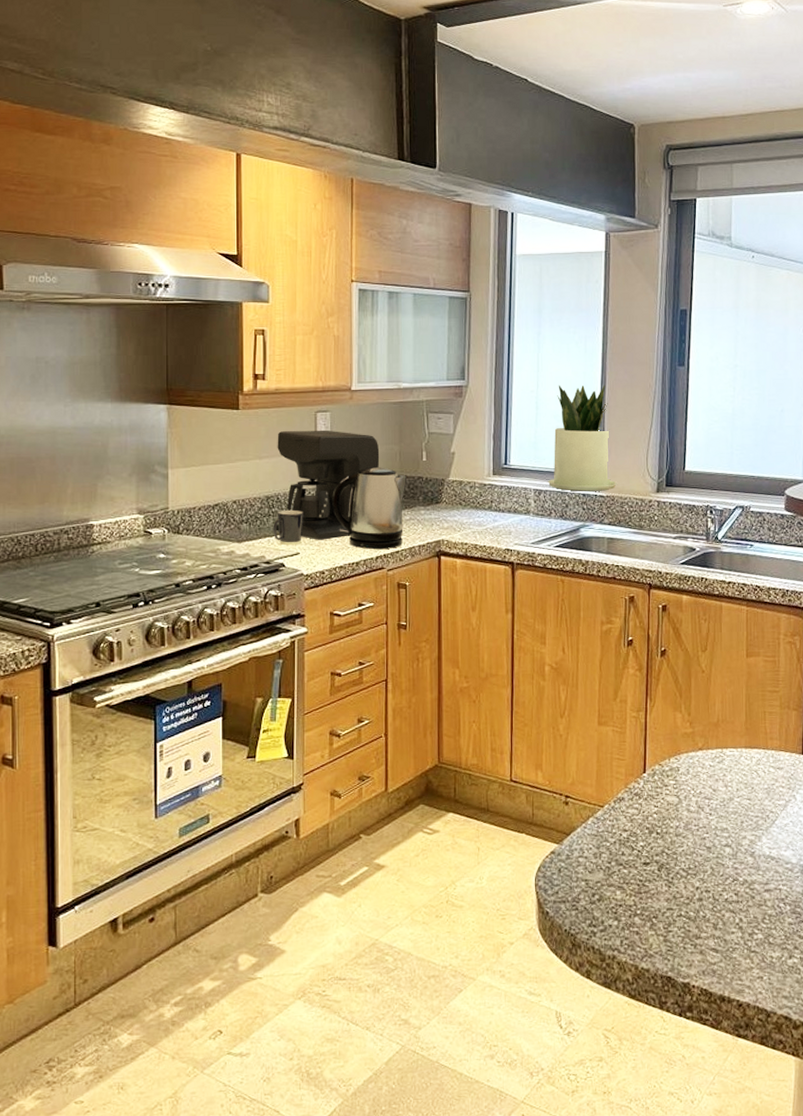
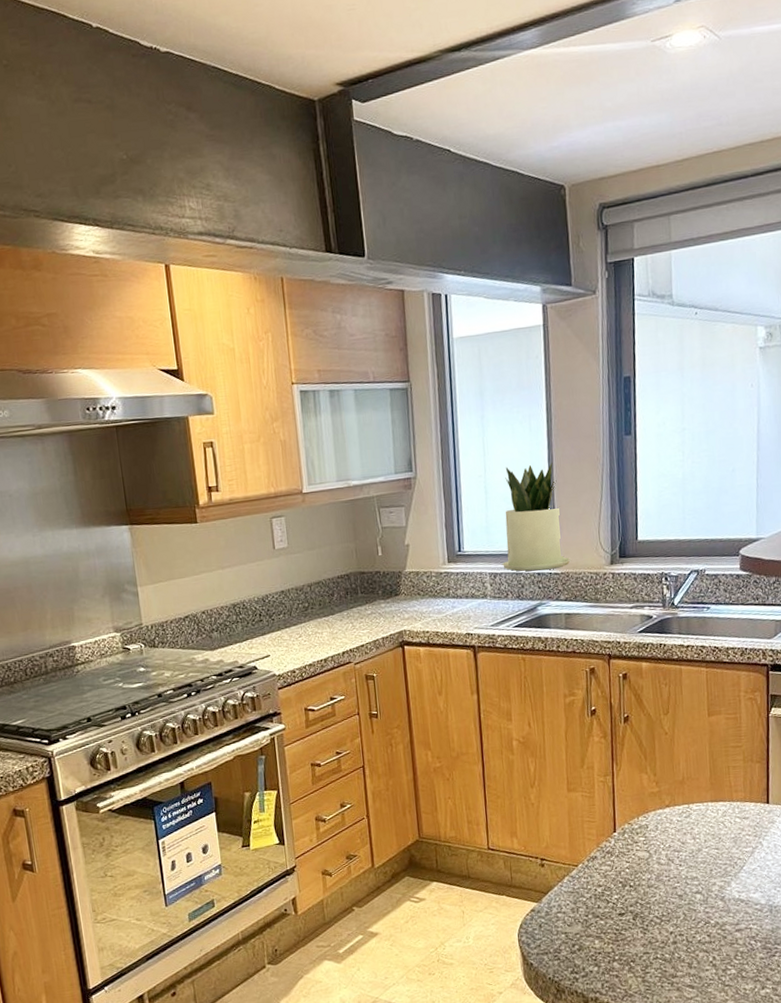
mug: present [273,509,304,545] -> none [242,614,271,649]
coffee maker: present [275,431,380,540] -> none [236,534,337,642]
kettle: present [332,467,406,549] -> none [295,565,367,646]

